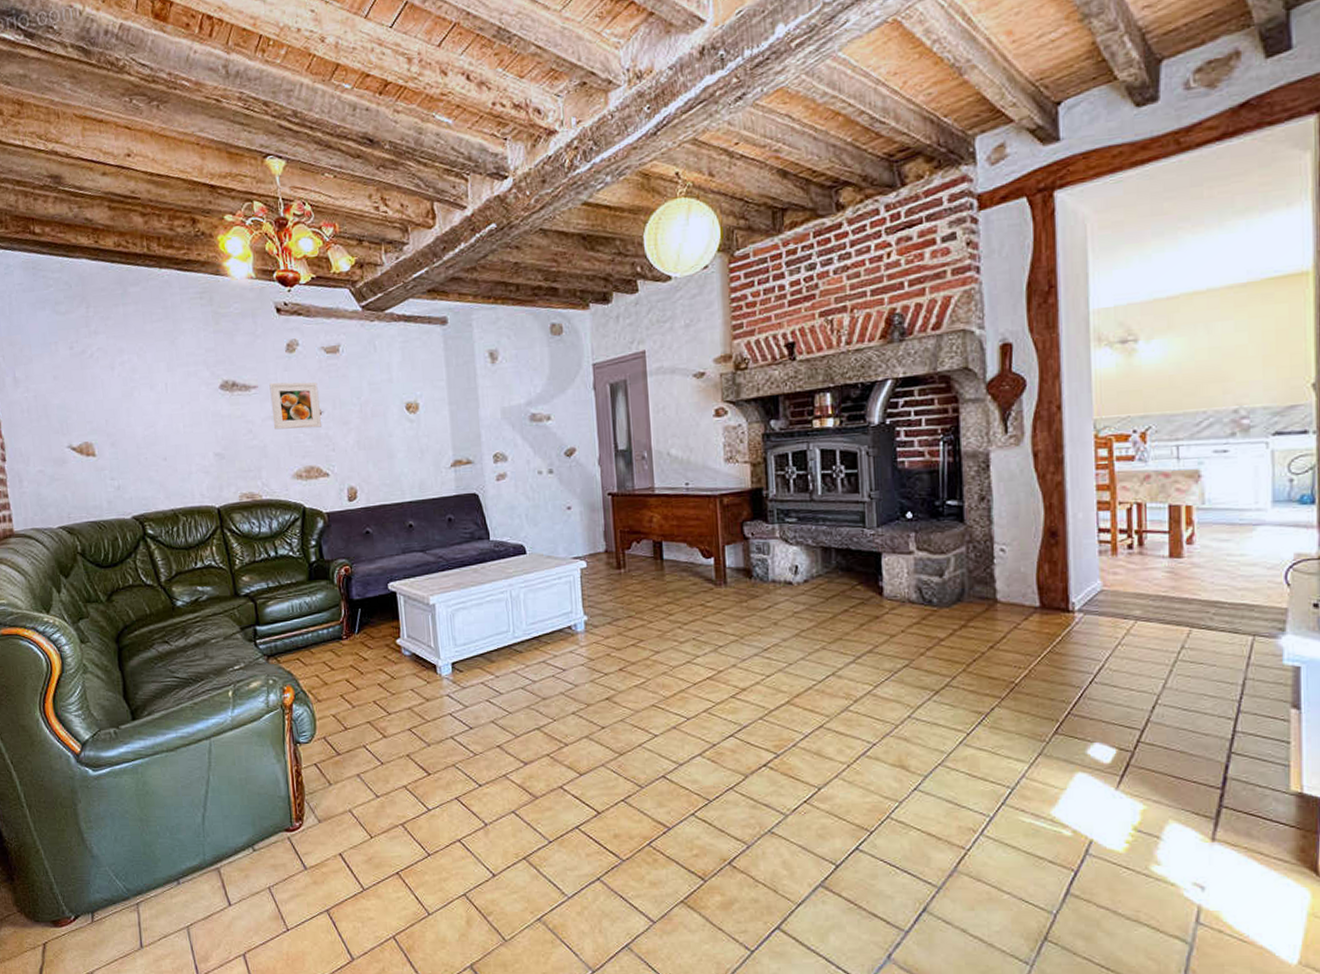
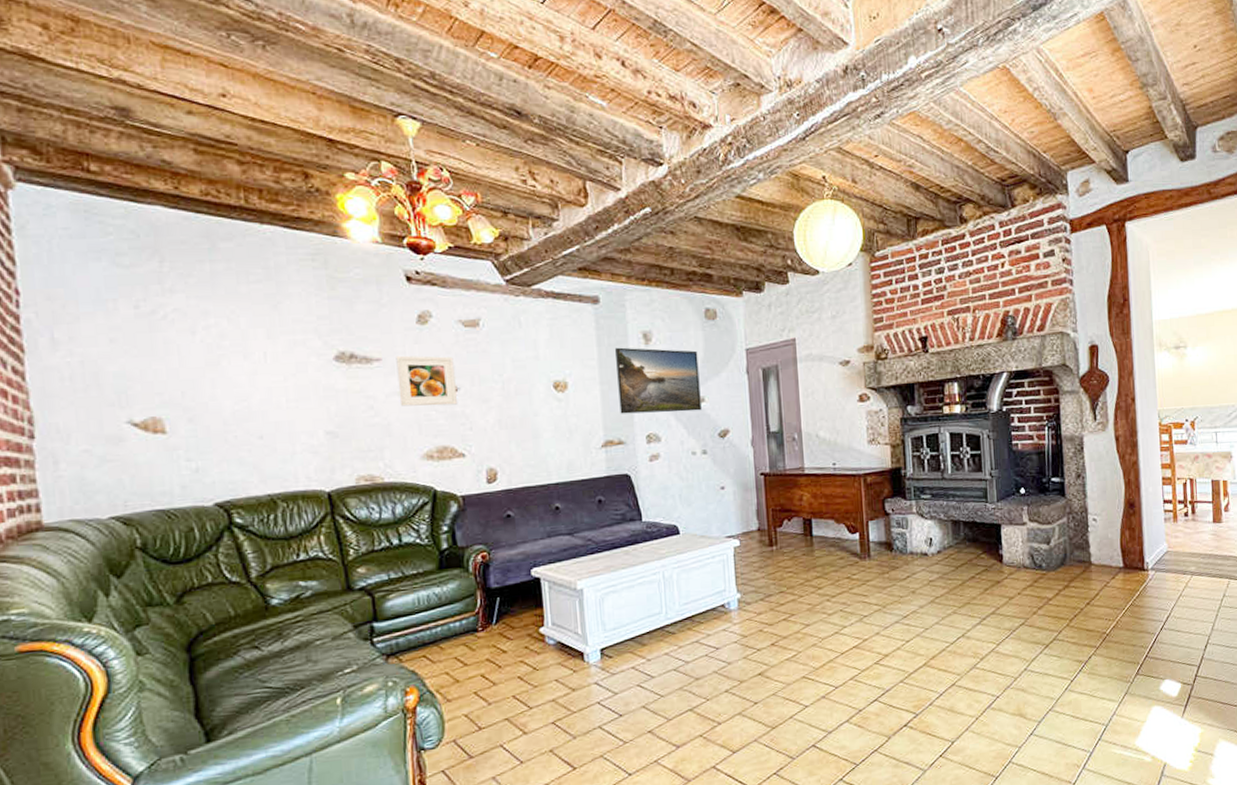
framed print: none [463,367,548,434] -> present [615,347,702,414]

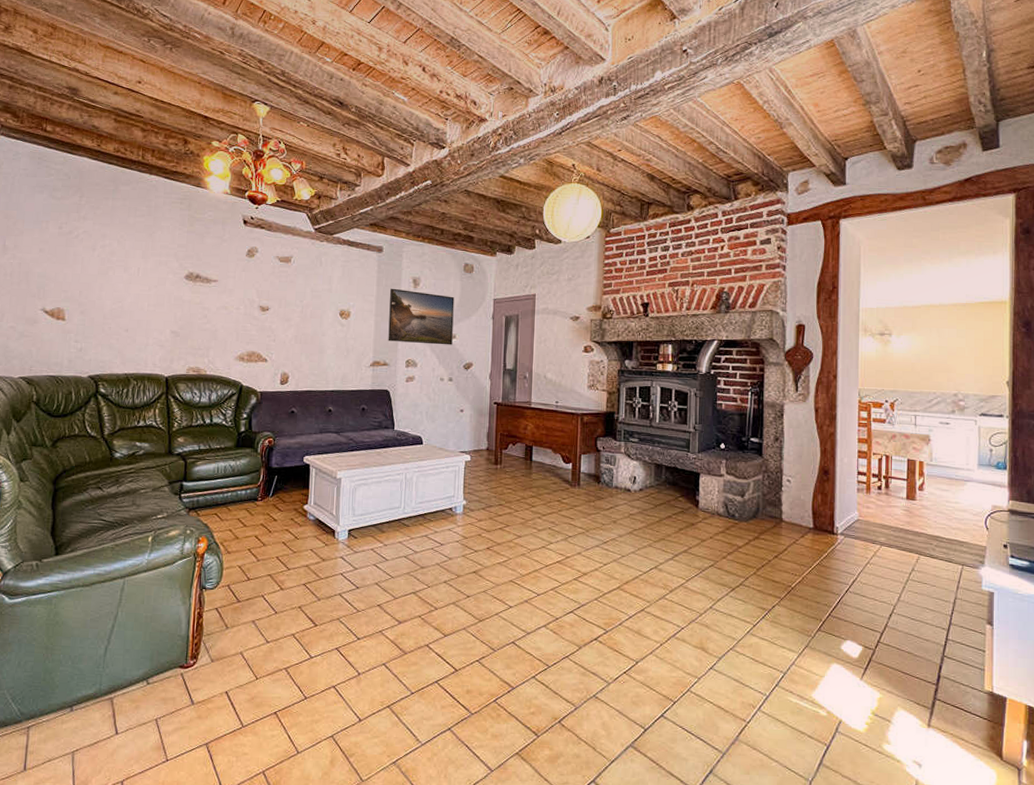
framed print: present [396,355,457,407] -> none [226,279,269,321]

